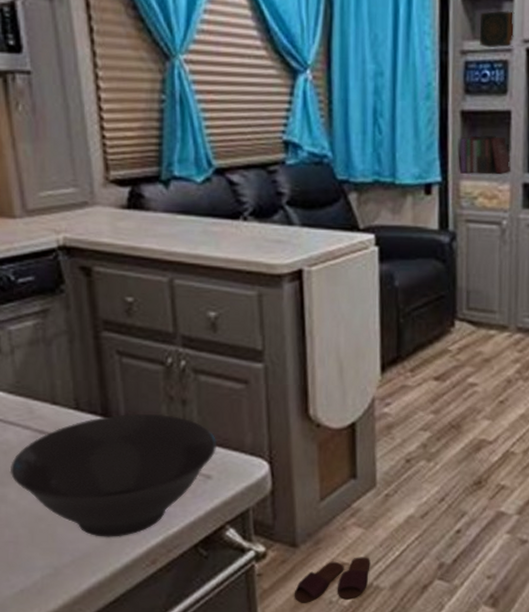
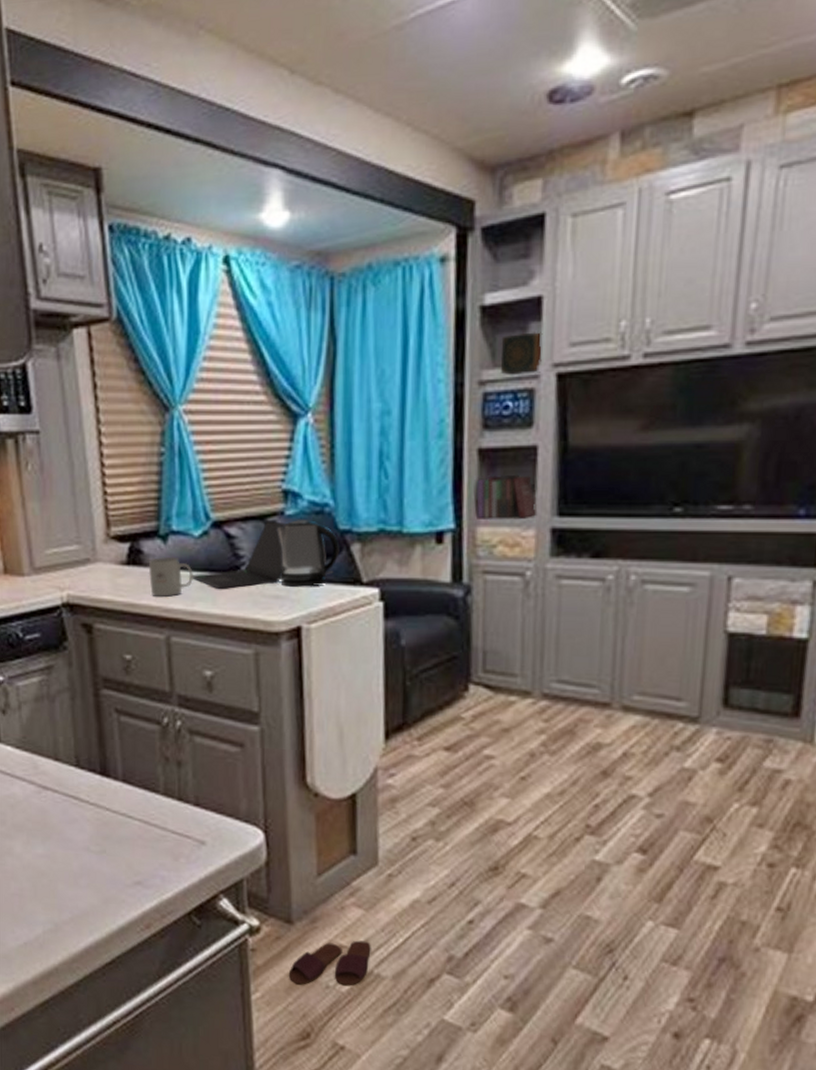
bowl: present [9,413,217,537] -> none [16,773,212,899]
mug: none [150,202,196,241] -> present [148,557,193,598]
laptop: none [195,169,288,234] -> present [192,521,287,589]
kettle: none [279,169,338,233] -> present [278,520,340,587]

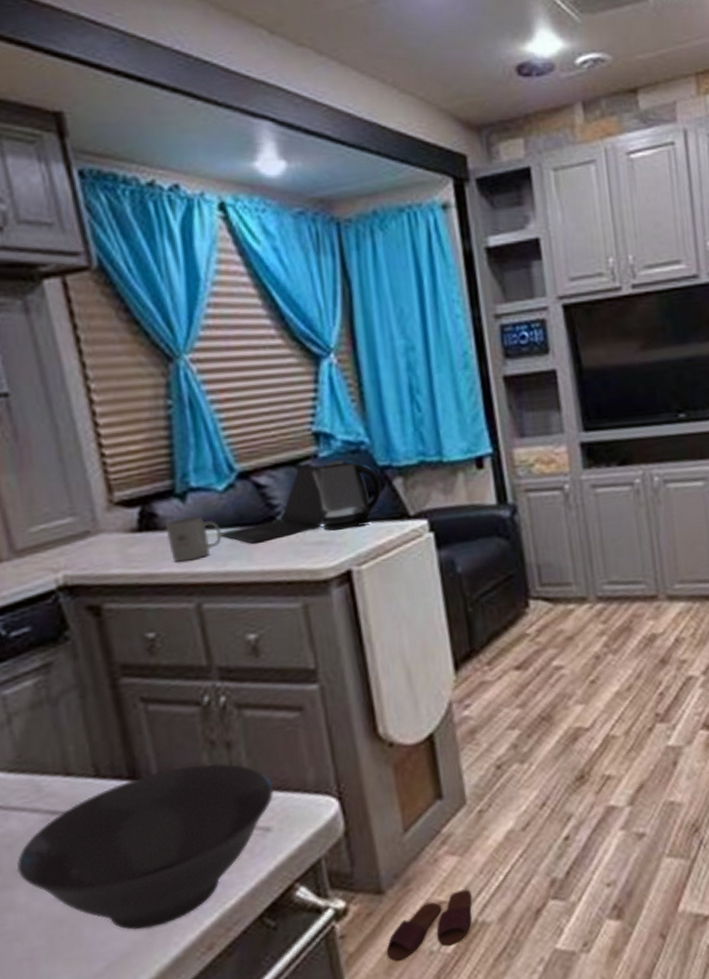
bowl: none [16,773,212,899] -> present [16,763,274,930]
books: present [475,474,537,519] -> none [507,397,566,442]
decorative box: present [500,332,543,376] -> none [509,269,548,309]

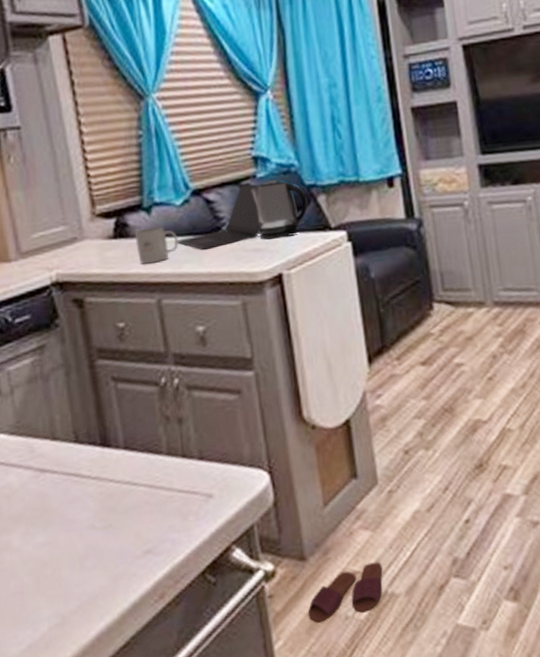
bowl: present [16,763,274,930] -> none [13,436,216,576]

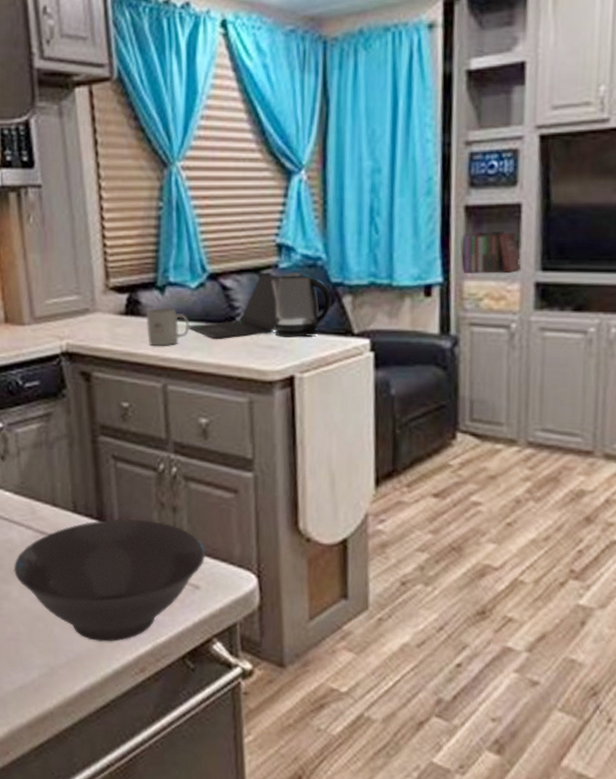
bowl: none [13,436,216,576] -> present [13,518,206,642]
slippers: present [308,561,383,623] -> none [281,683,362,729]
books: none [414,125,465,164] -> present [462,230,522,274]

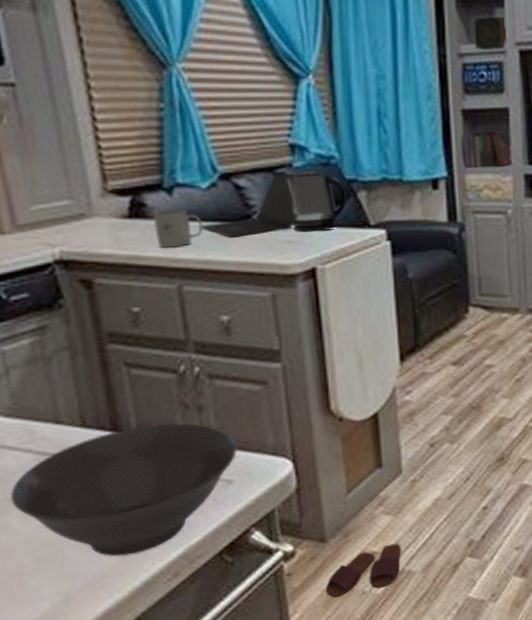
slippers: none [281,683,362,729] -> present [326,543,401,597]
decorative box: none [485,95,526,137] -> present [474,16,507,51]

